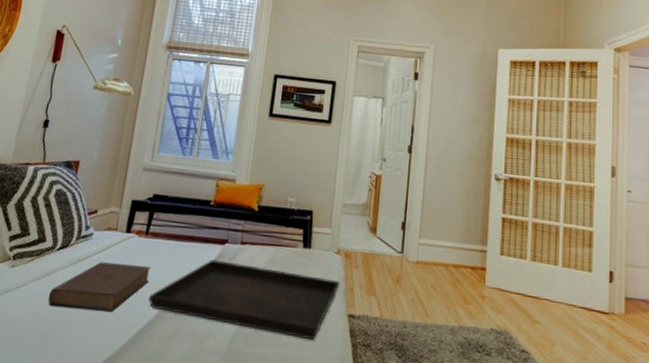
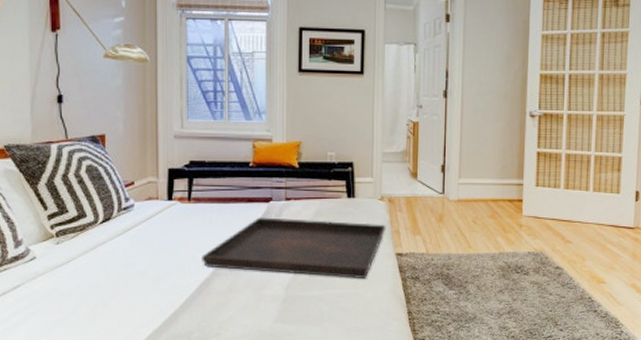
book: present [48,262,151,312] -> none [100,230,199,276]

